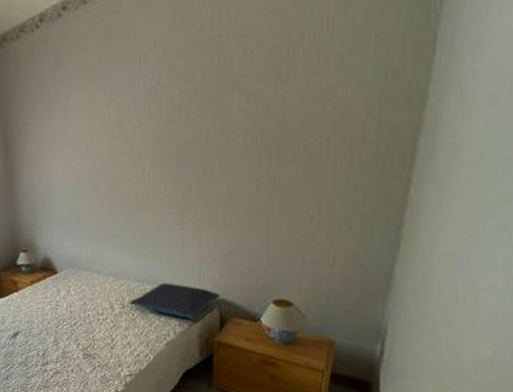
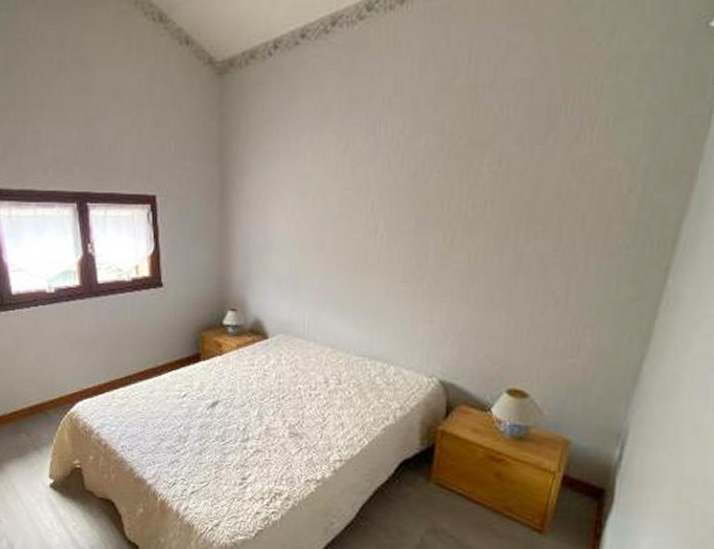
pillow: present [129,283,221,319] -> none [346,360,449,404]

